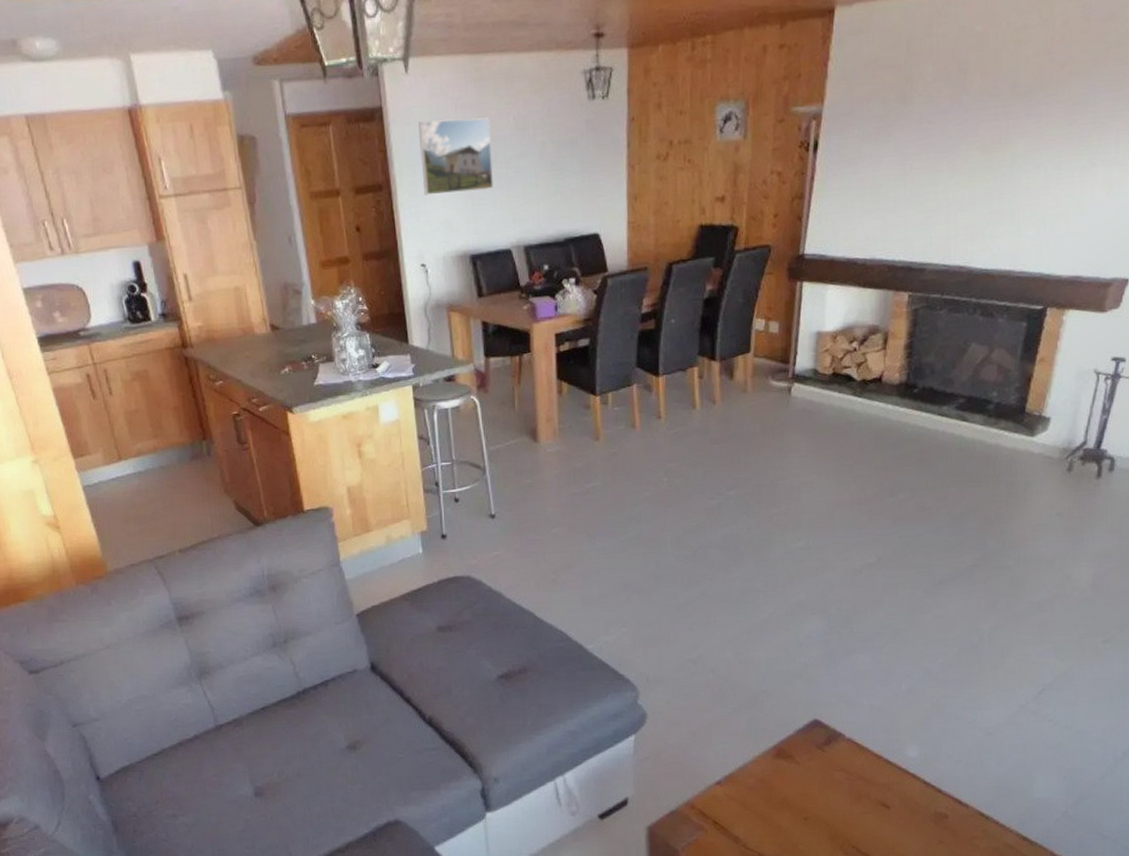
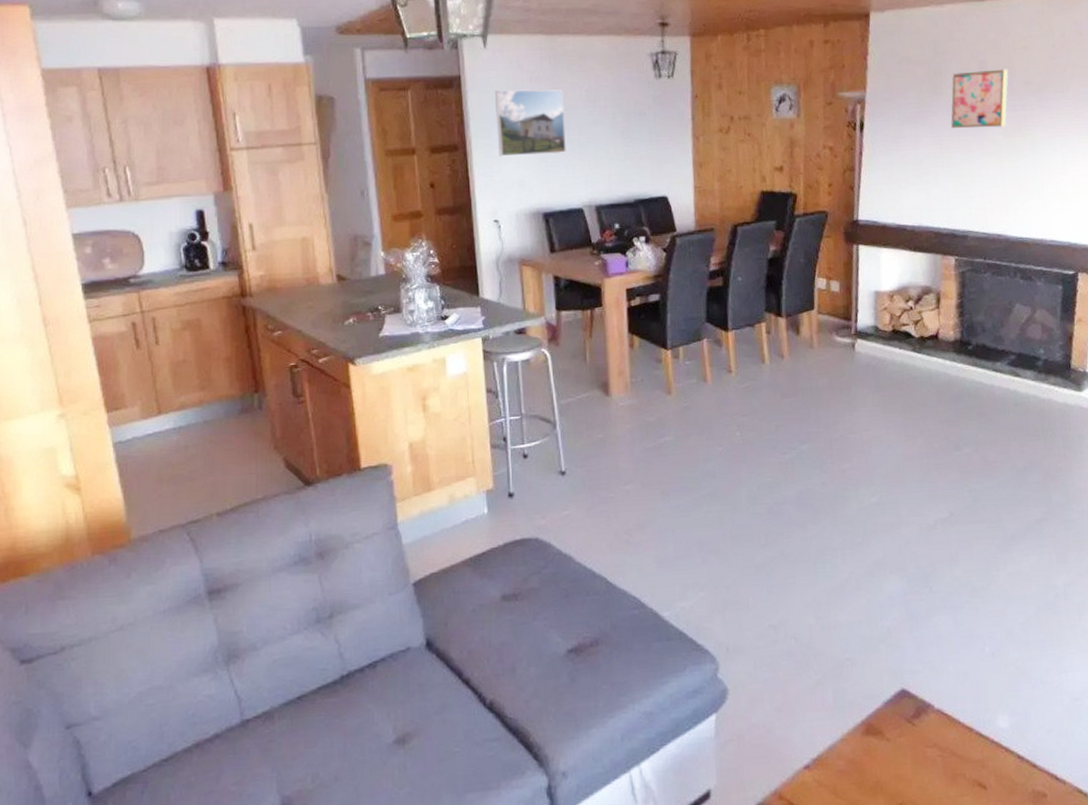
wall art: none [919,69,994,144] -> present [951,69,1009,129]

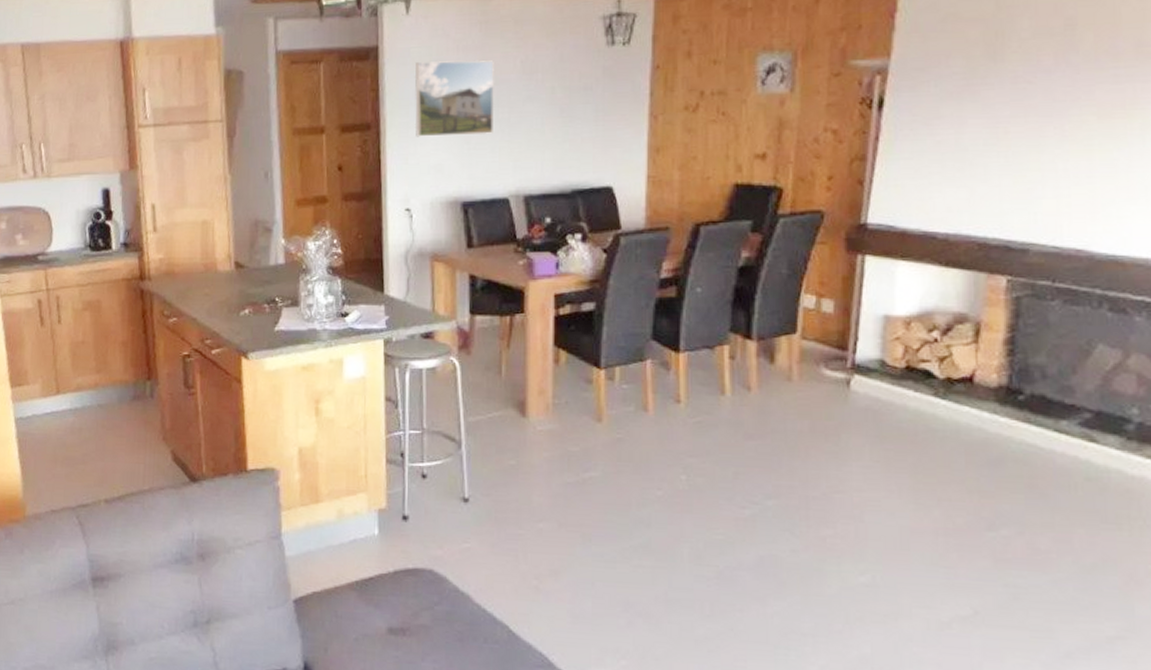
wall art: present [951,69,1009,129] -> none [1015,26,1112,107]

